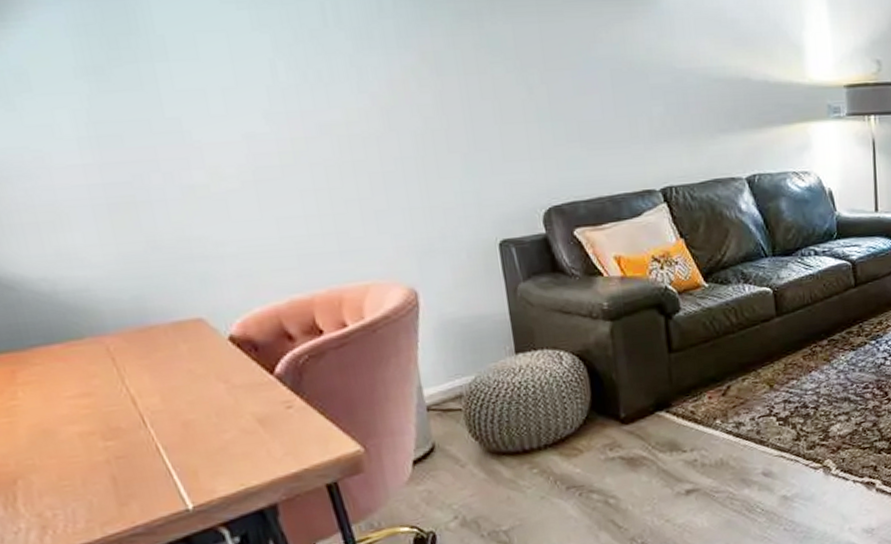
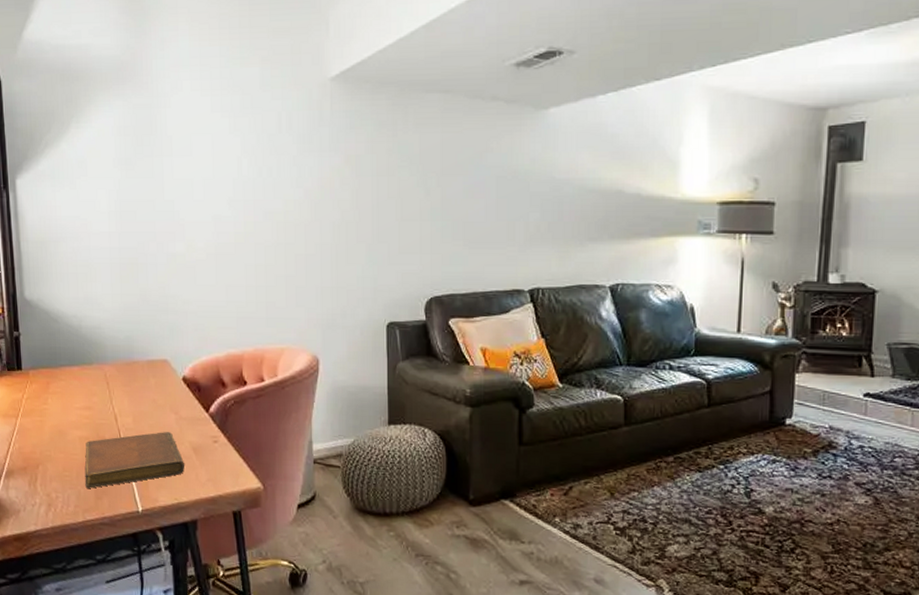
notebook: none [90,406,250,496] -> present [84,432,184,488]

